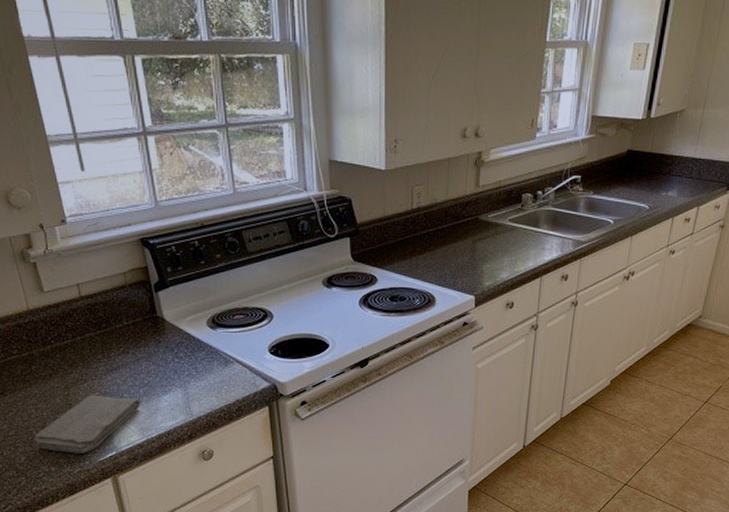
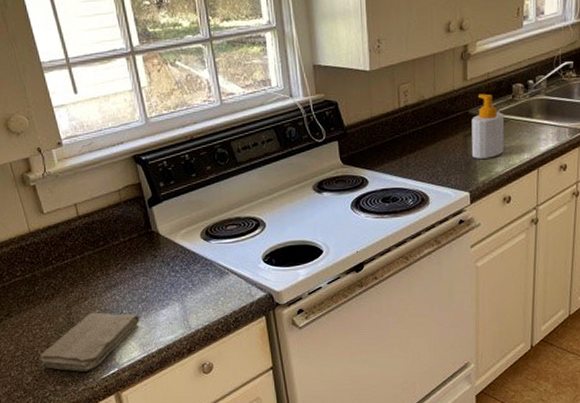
soap bottle: none [479,201,513,264] -> present [471,93,505,159]

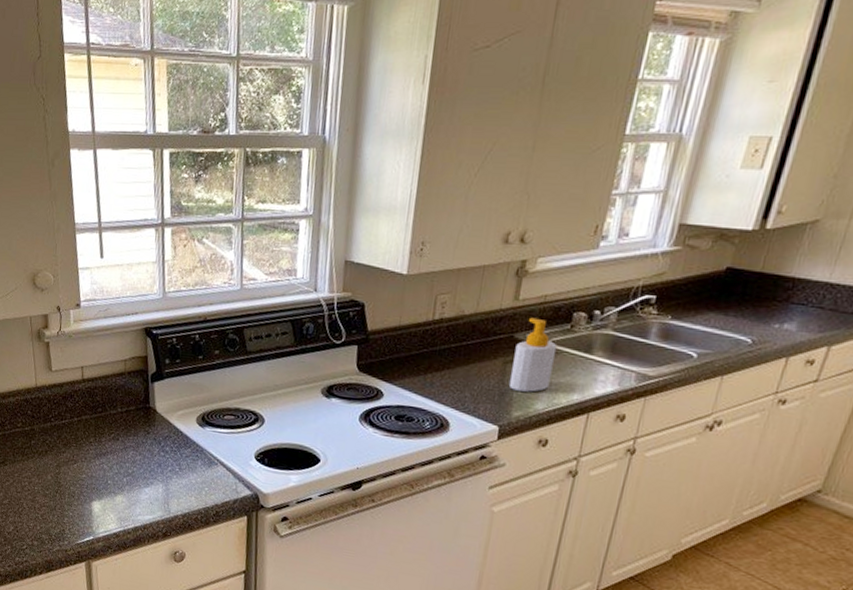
washcloth: present [39,312,140,372] -> none [23,476,122,533]

